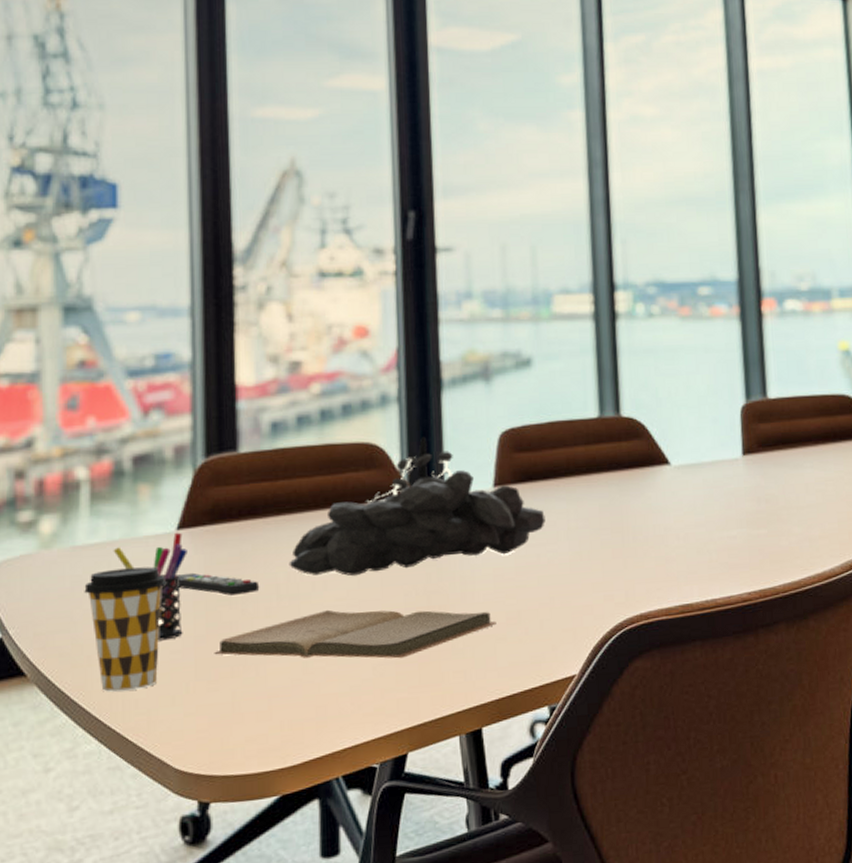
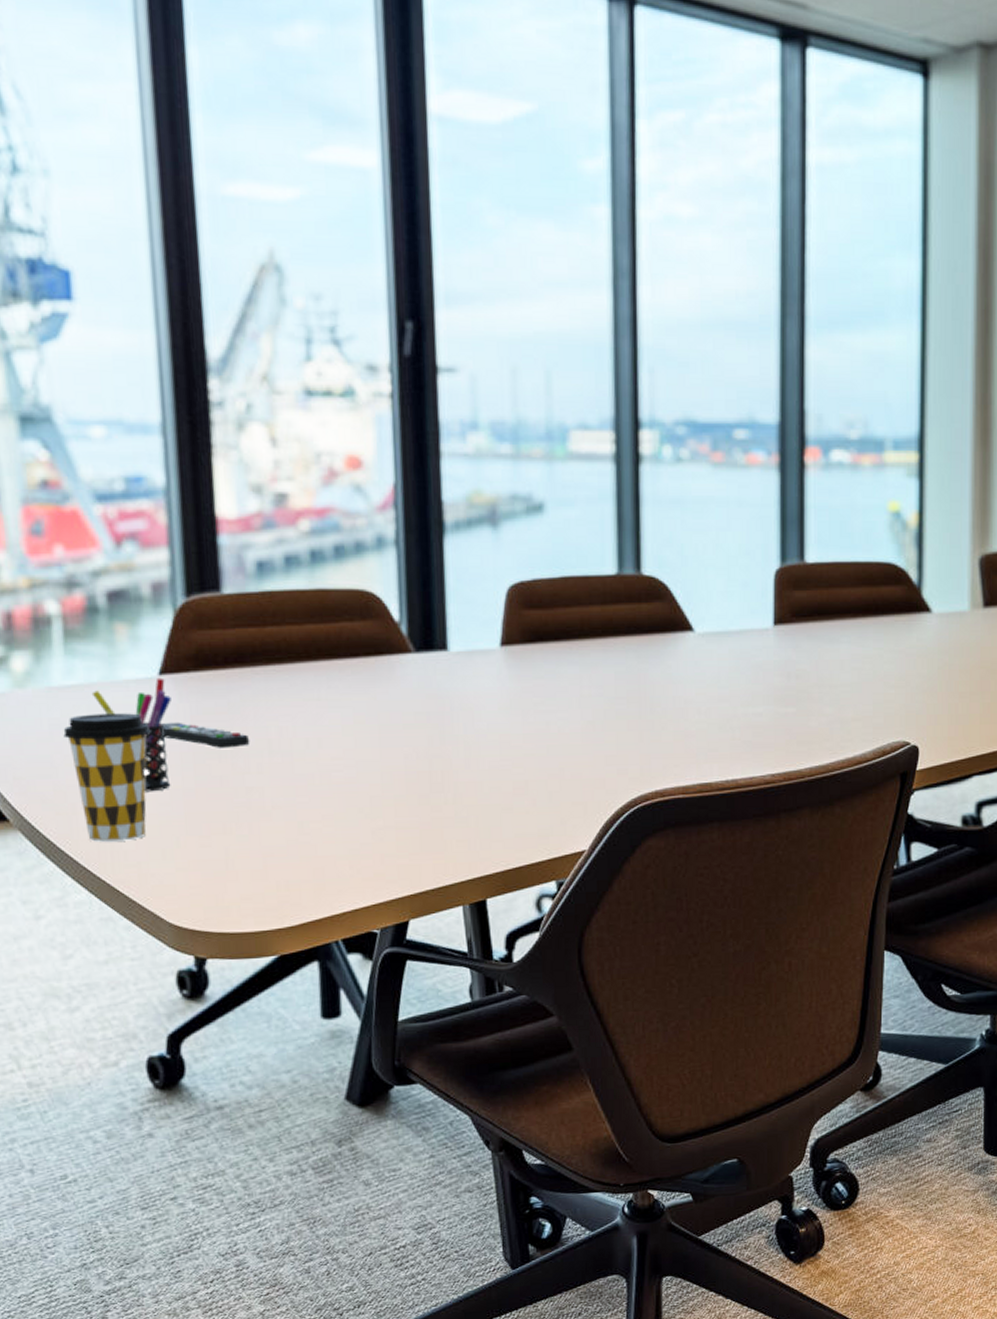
book: present [214,609,497,659] -> none [204,768,502,824]
plant: present [289,437,545,577] -> none [280,587,556,735]

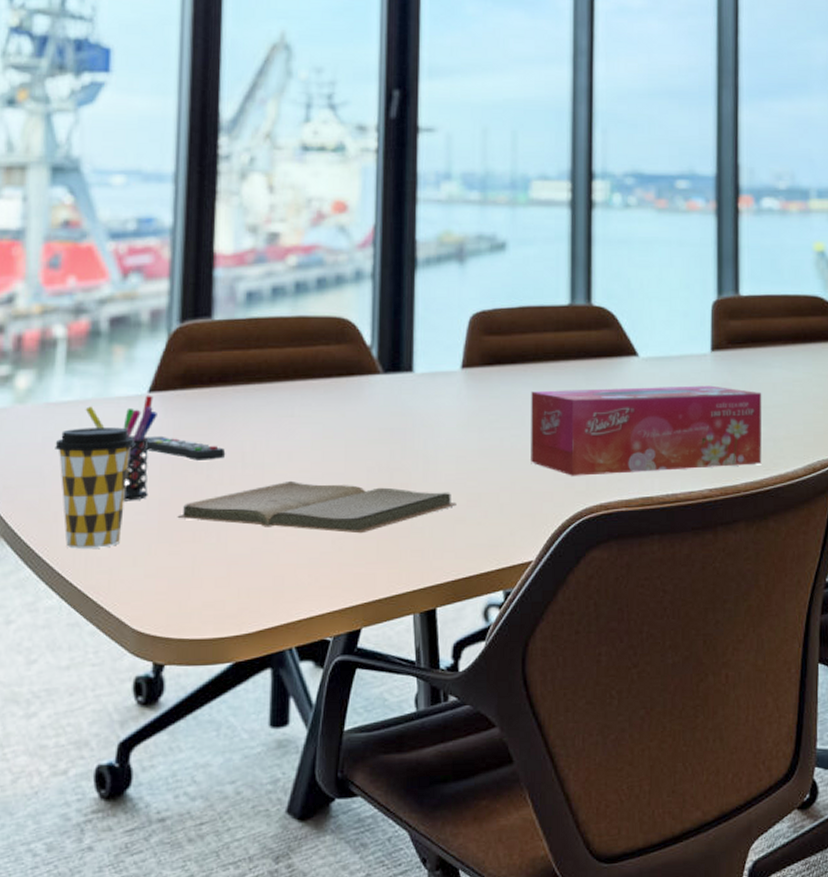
book: none [204,768,502,824] -> present [177,480,457,534]
tissue box: none [578,663,829,762] -> present [531,385,762,476]

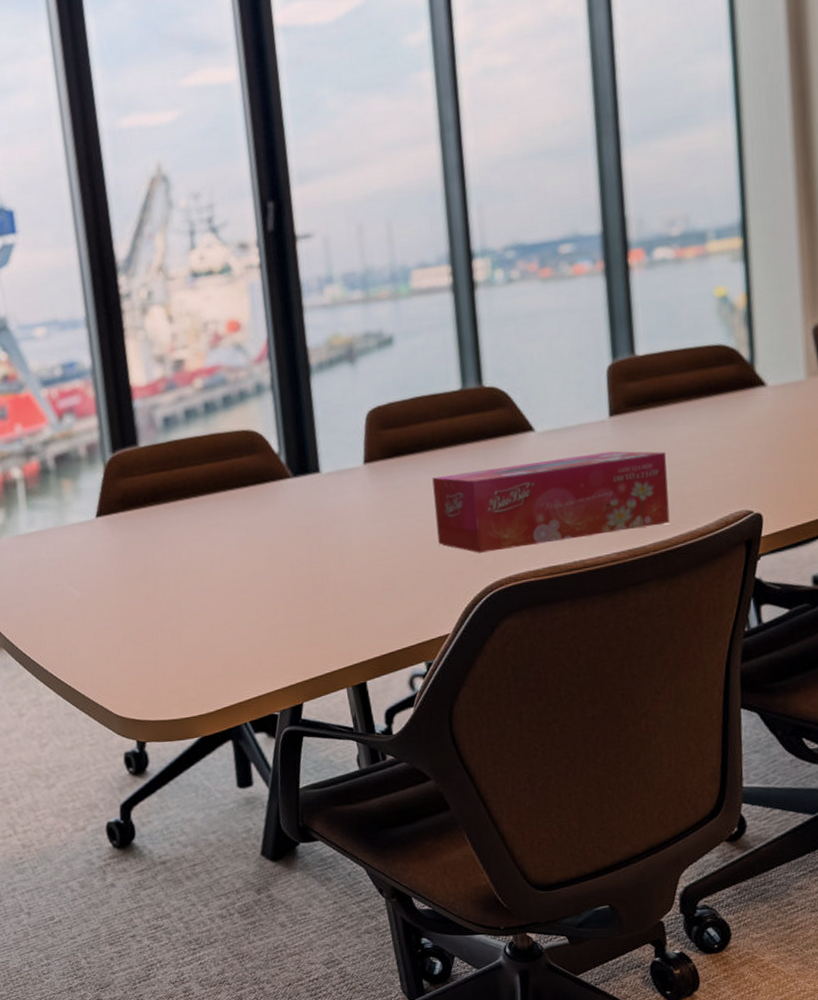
coffee cup: present [55,427,135,549] -> none [30,549,95,654]
pen holder: present [85,395,157,501] -> none [48,519,111,612]
remote control: present [143,435,226,462] -> none [99,553,168,573]
book: present [177,480,457,534] -> none [136,578,374,623]

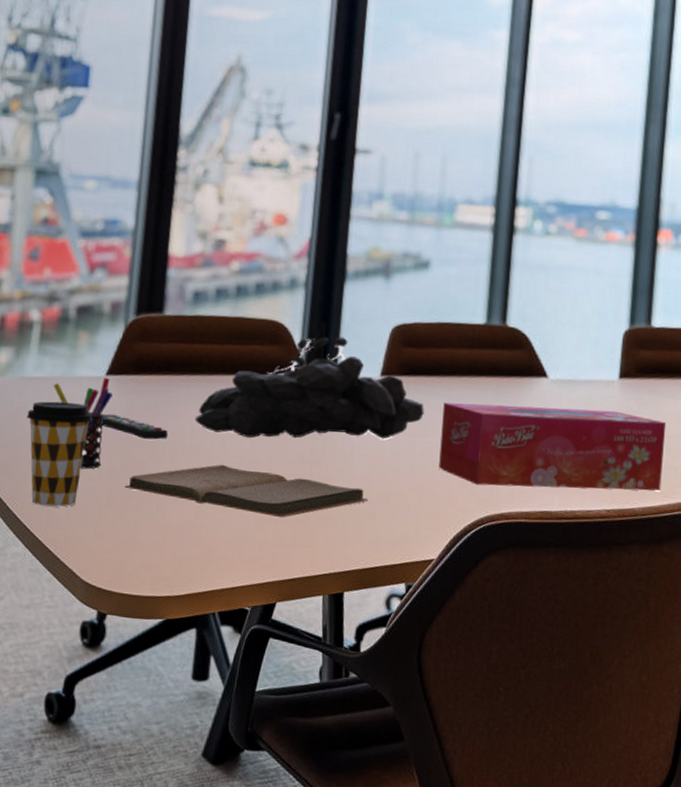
coffee cup: none [30,549,95,654] -> present [26,401,93,507]
pen holder: none [48,519,111,612] -> present [53,377,112,469]
remote control: none [99,553,168,573] -> present [99,413,169,440]
book: none [136,578,374,623] -> present [124,464,368,518]
plant: none [189,421,414,552] -> present [194,322,424,439]

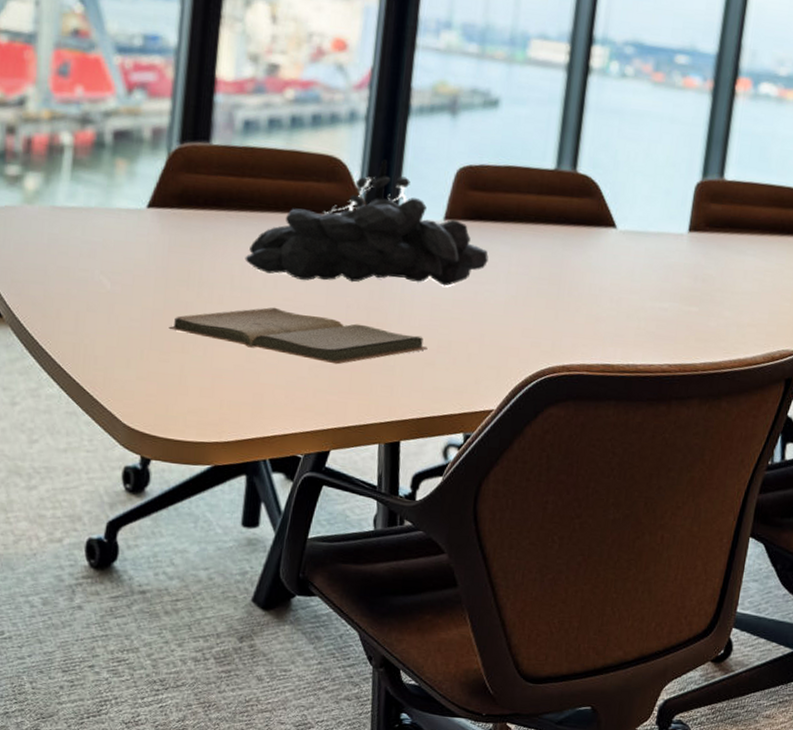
coffee cup: present [26,401,93,507] -> none [59,233,133,348]
pen holder: present [53,377,112,469] -> none [88,209,155,308]
remote control: present [99,413,169,440] -> none [140,249,216,279]
tissue box: present [439,402,667,491] -> none [501,250,733,347]

